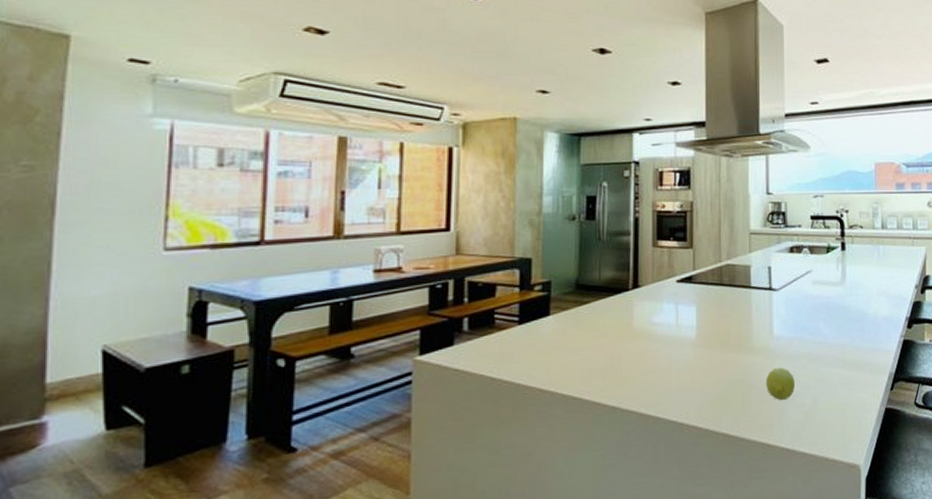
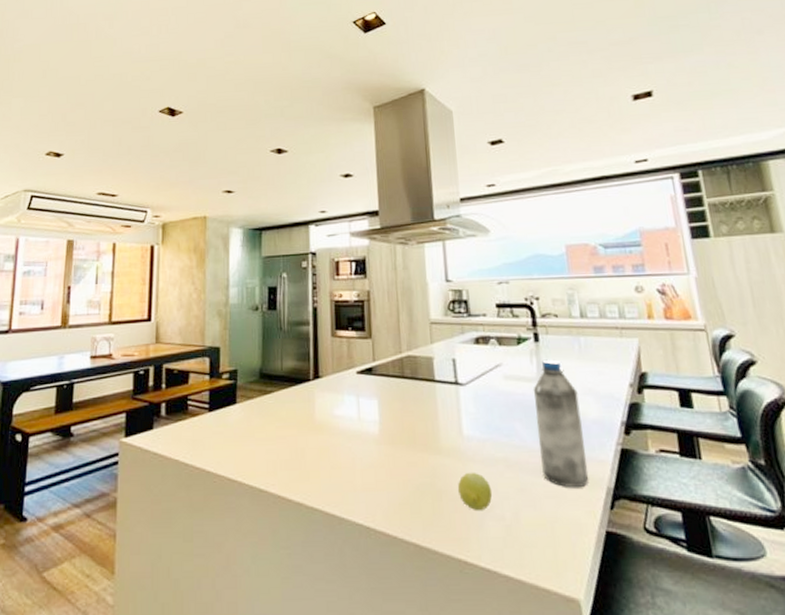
water bottle: none [837,266,876,375] -> present [533,359,589,488]

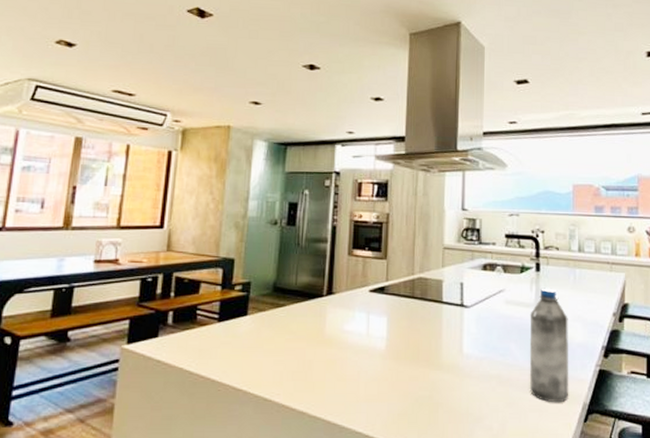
fruit: present [457,472,493,511] -> none [453,386,484,422]

